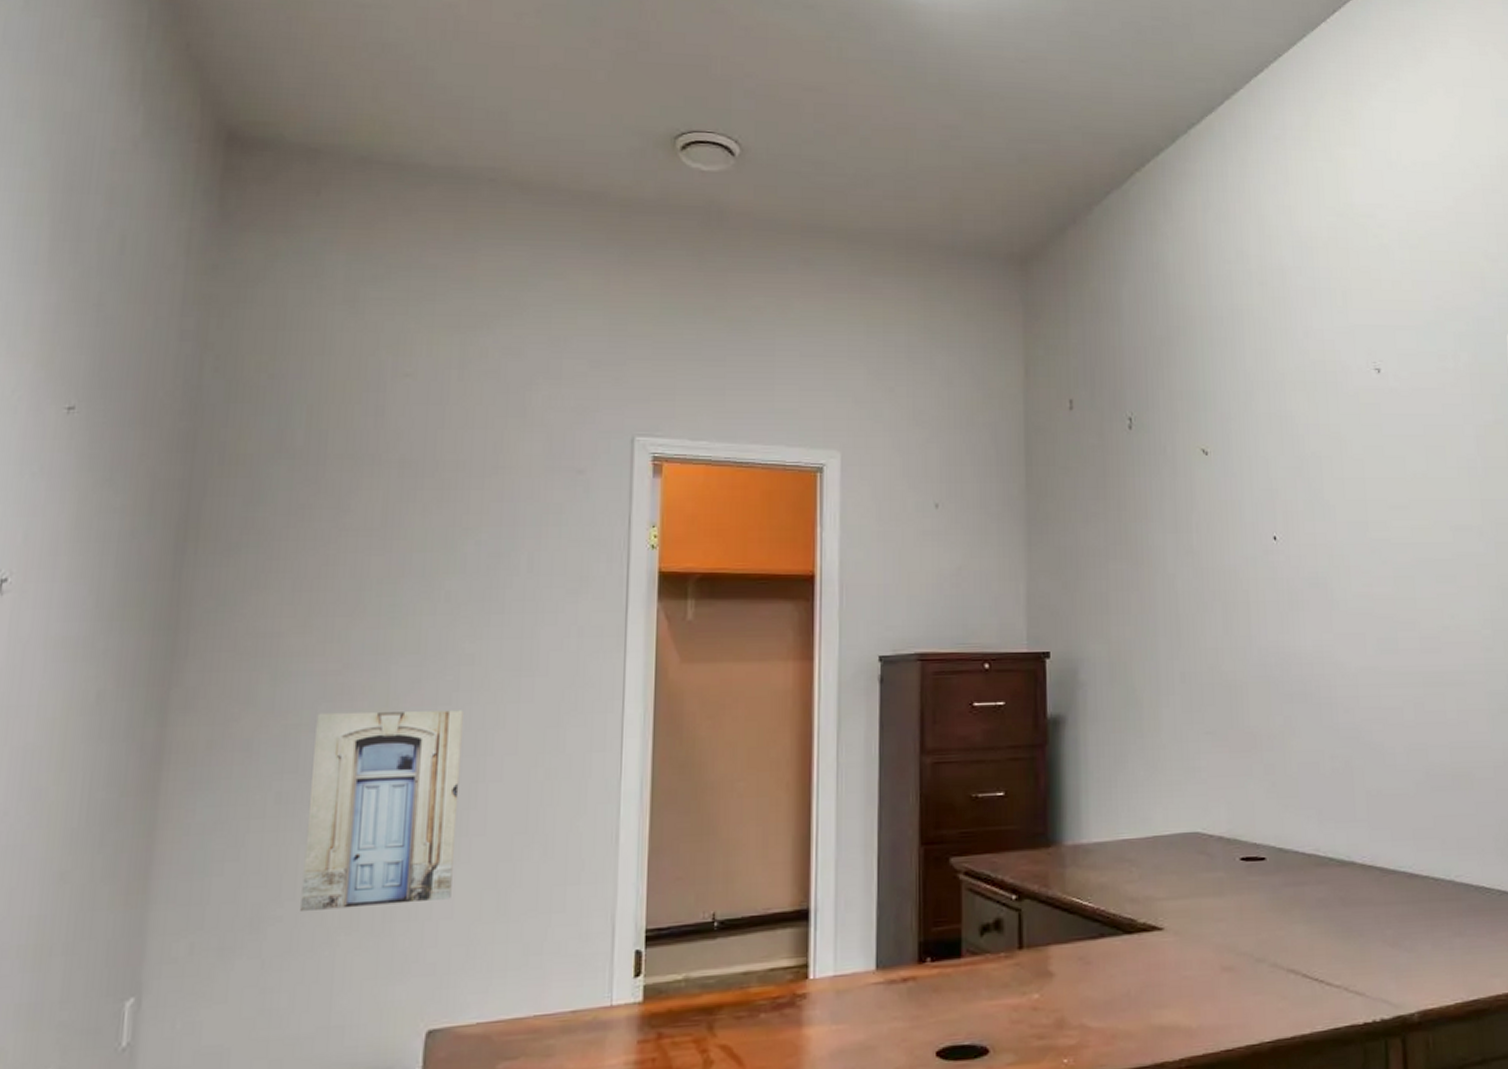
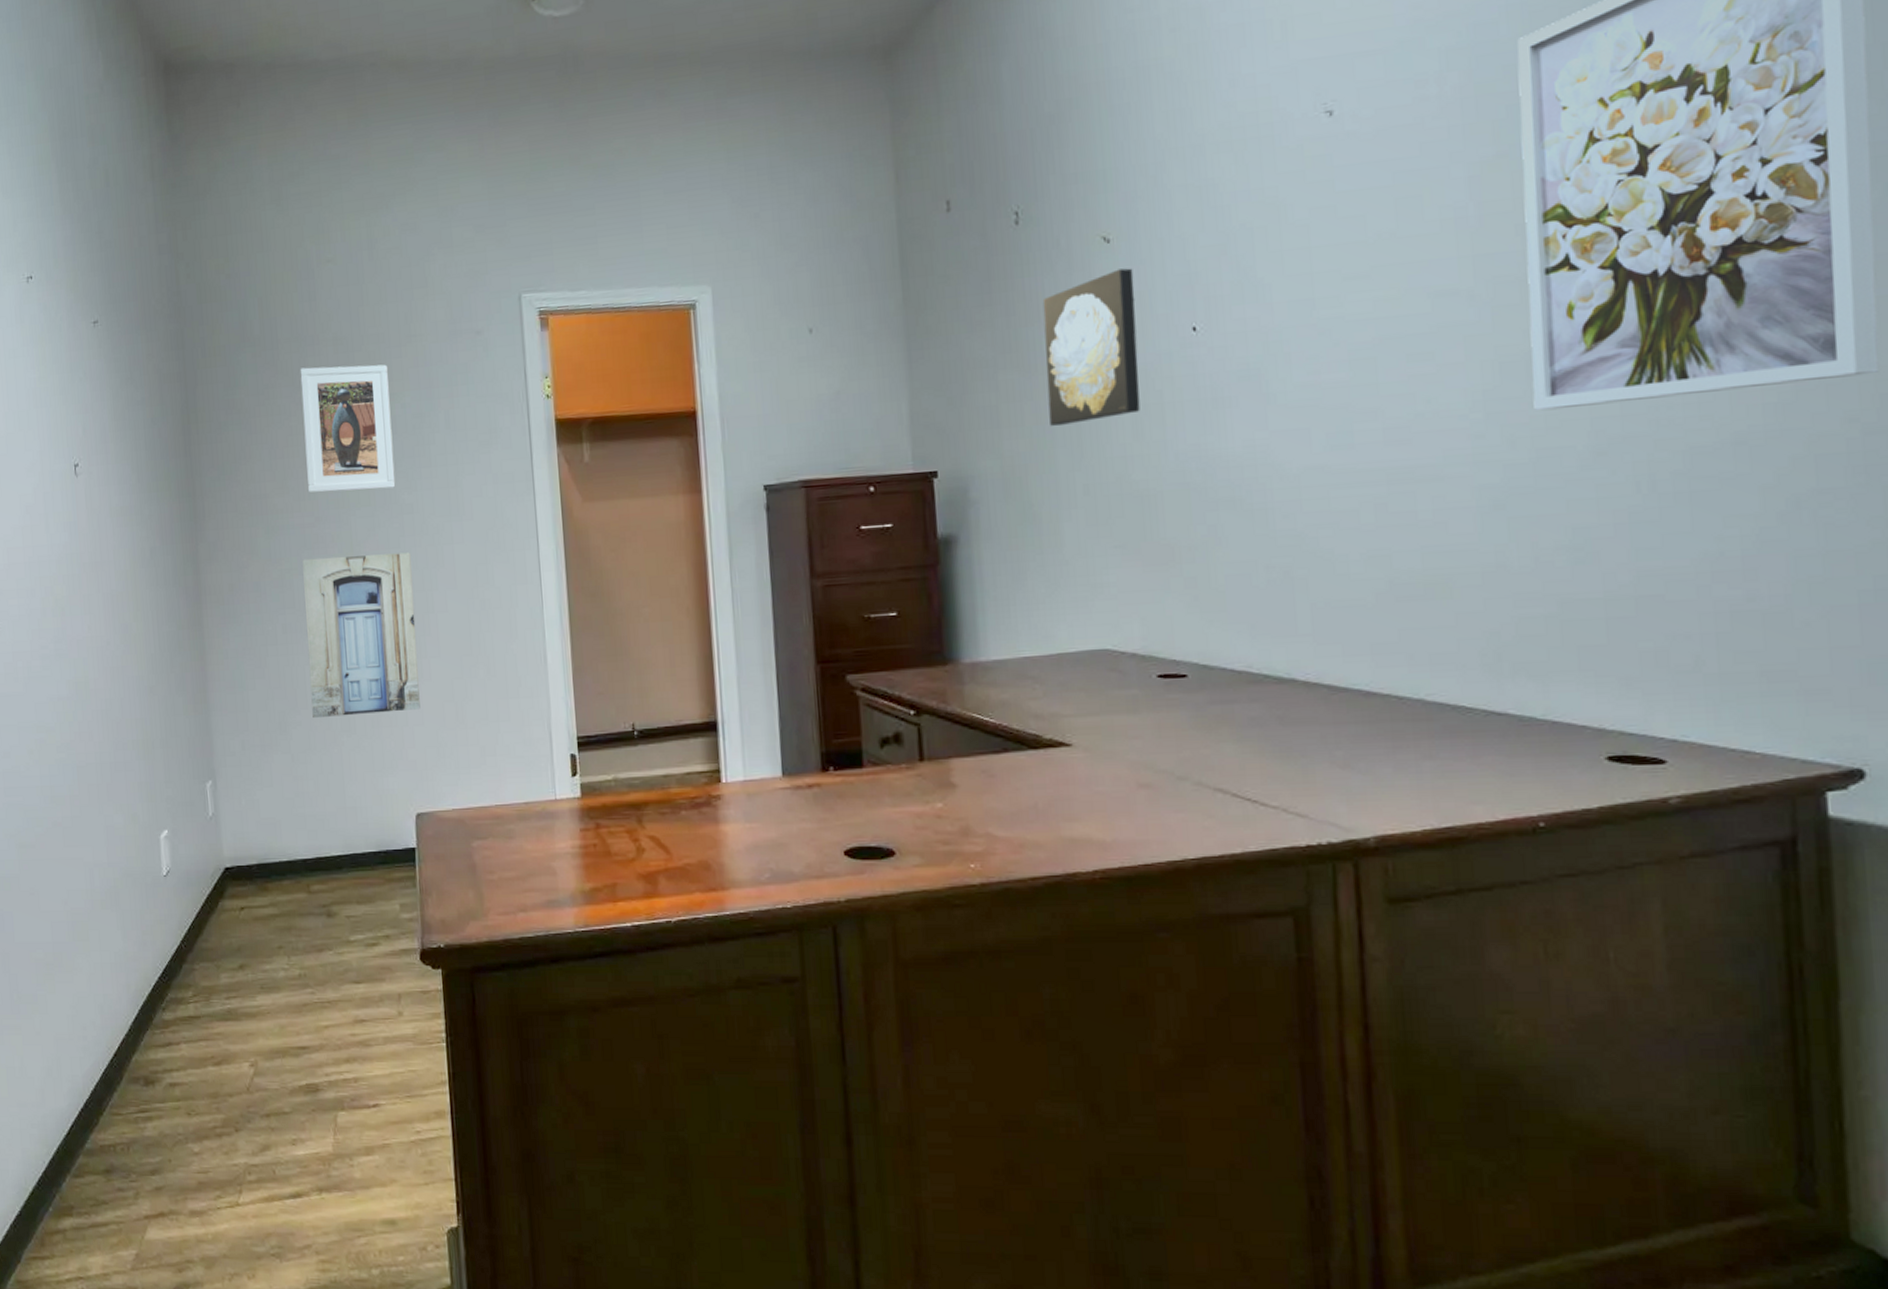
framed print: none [338,489,464,635] -> present [300,364,396,493]
wall art: none [1150,479,1230,616] -> present [1042,268,1140,426]

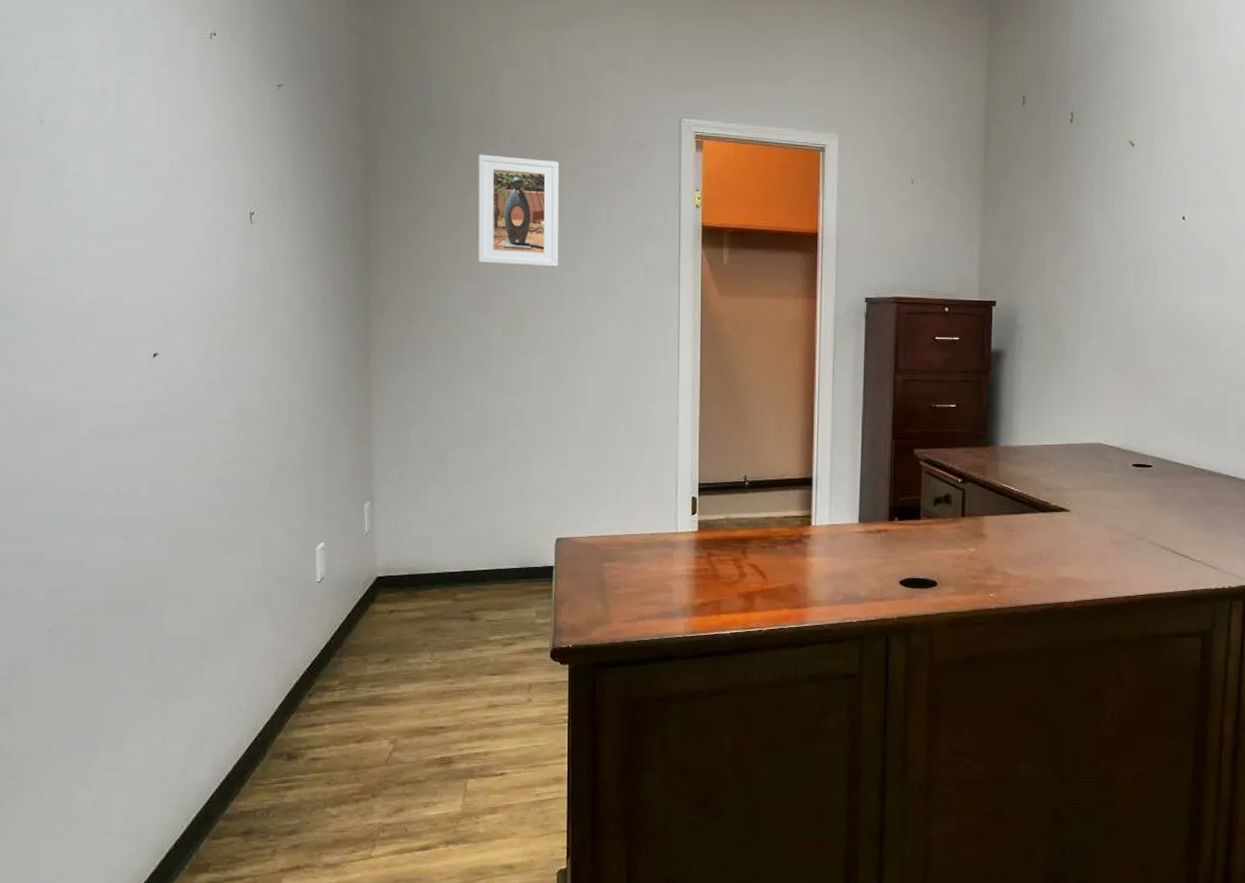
wall art: present [302,552,421,719] -> none [468,319,568,455]
wall art: present [1042,268,1140,426] -> none [1079,167,1148,277]

